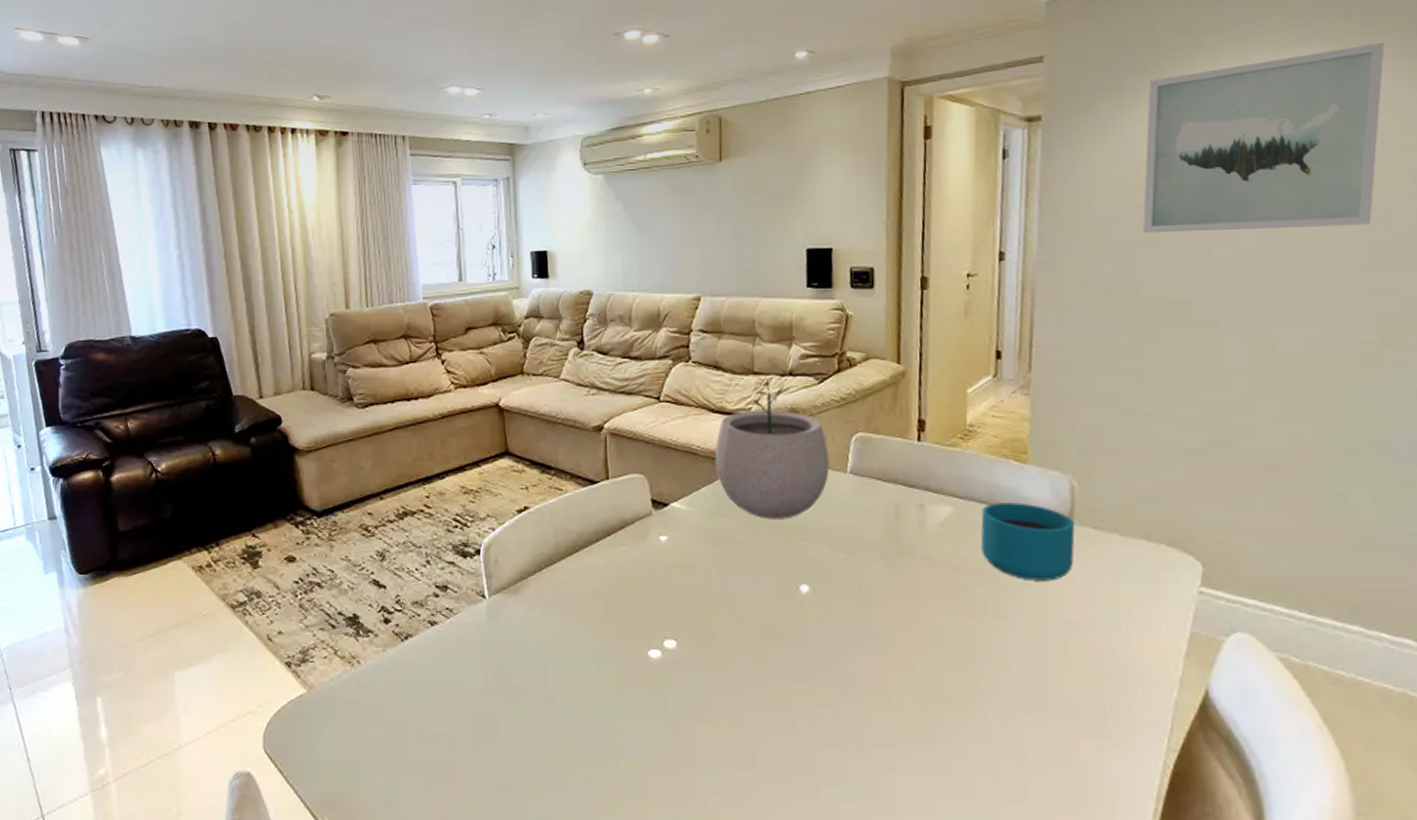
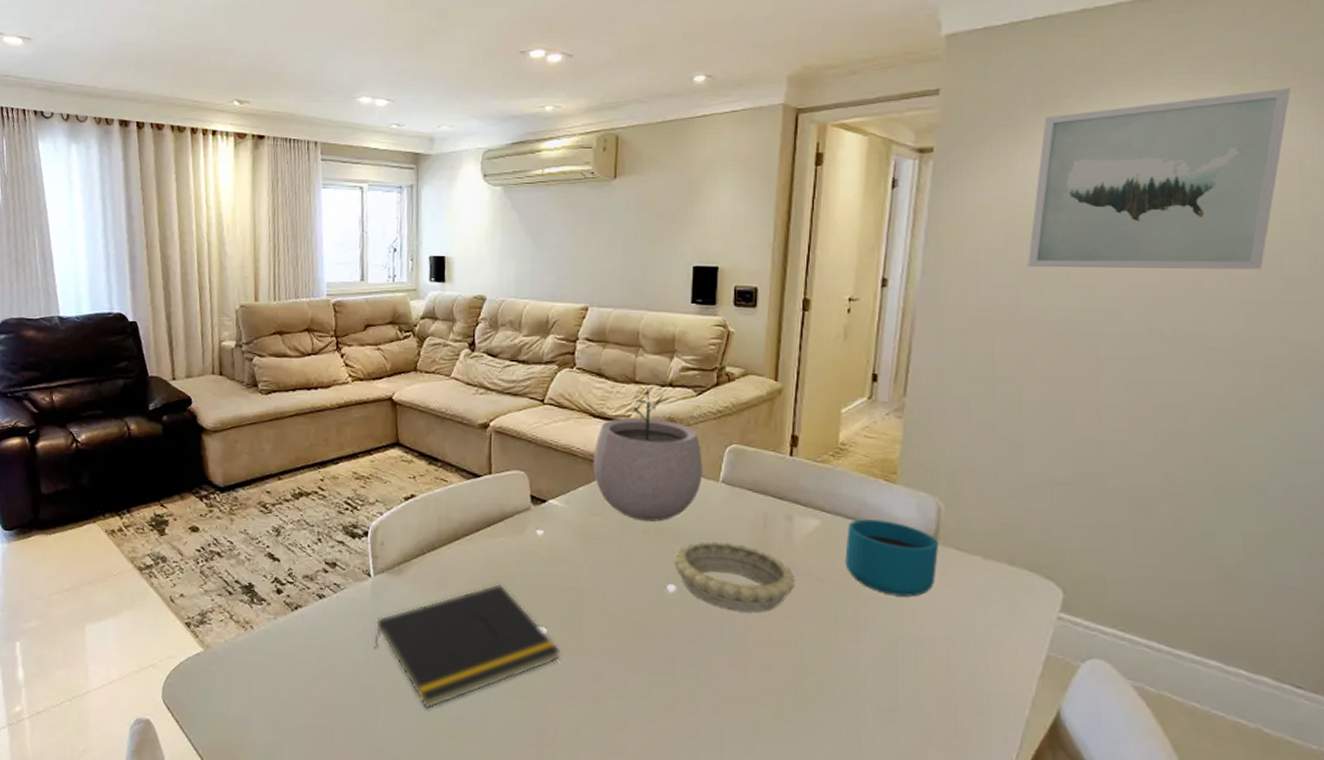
notepad: none [493,595,692,737] -> present [374,583,560,709]
decorative bowl: none [805,536,932,609] -> present [674,541,796,613]

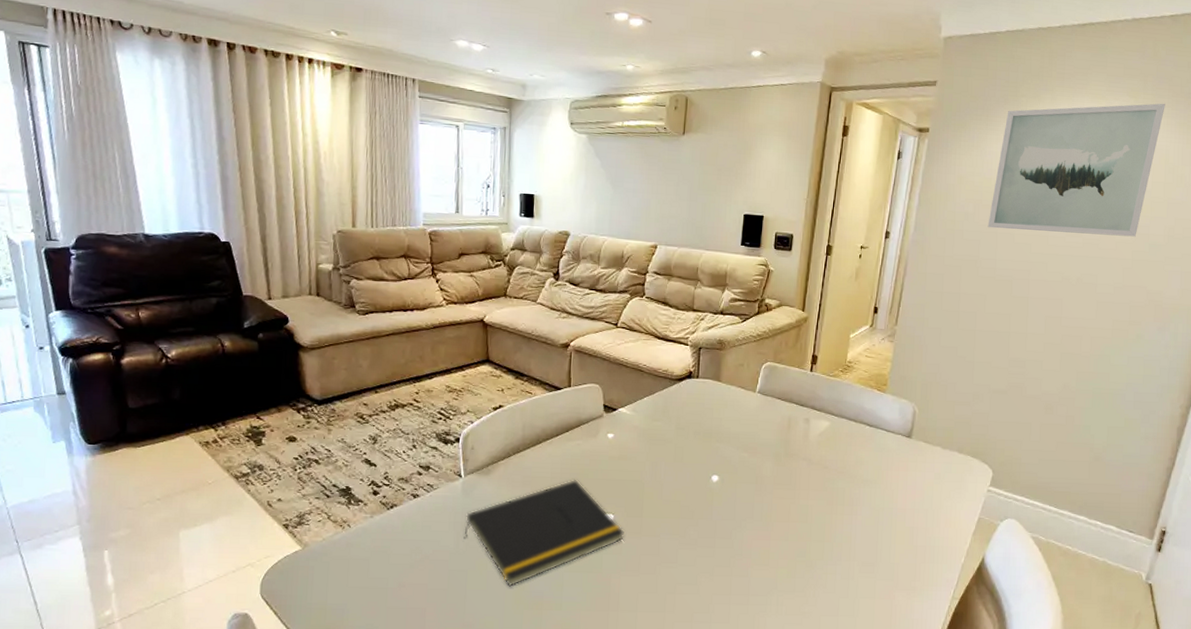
plant pot: present [593,388,703,522] -> none [656,315,744,425]
decorative bowl: present [674,541,796,613] -> none [718,440,809,496]
cup: present [845,519,938,597] -> none [846,420,912,479]

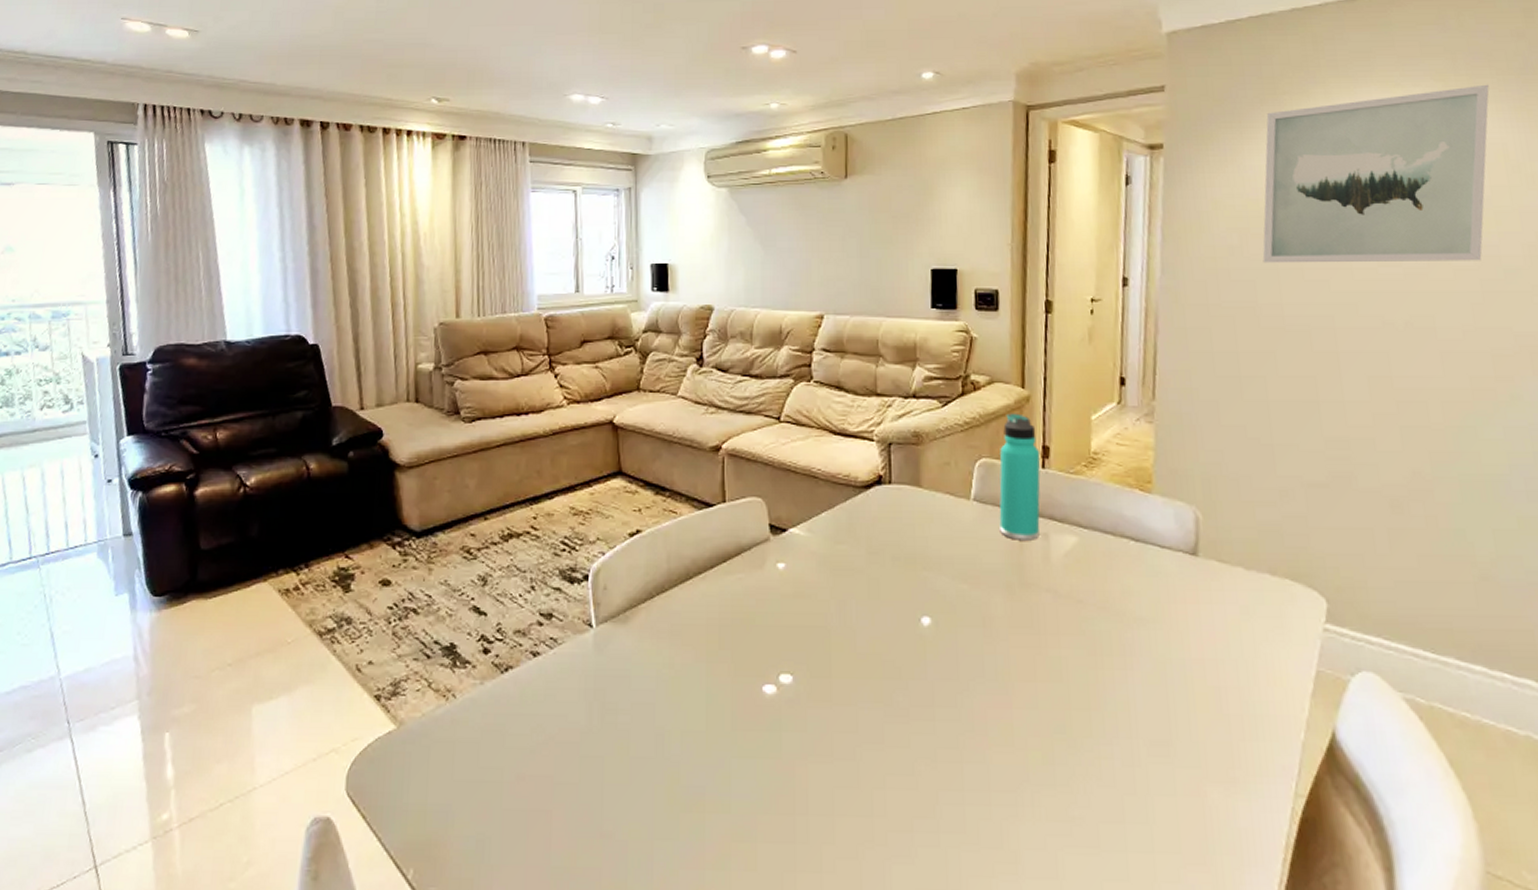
notepad: present [464,479,624,587] -> none [598,626,809,779]
thermos bottle: none [775,329,811,423] -> present [999,413,1041,540]

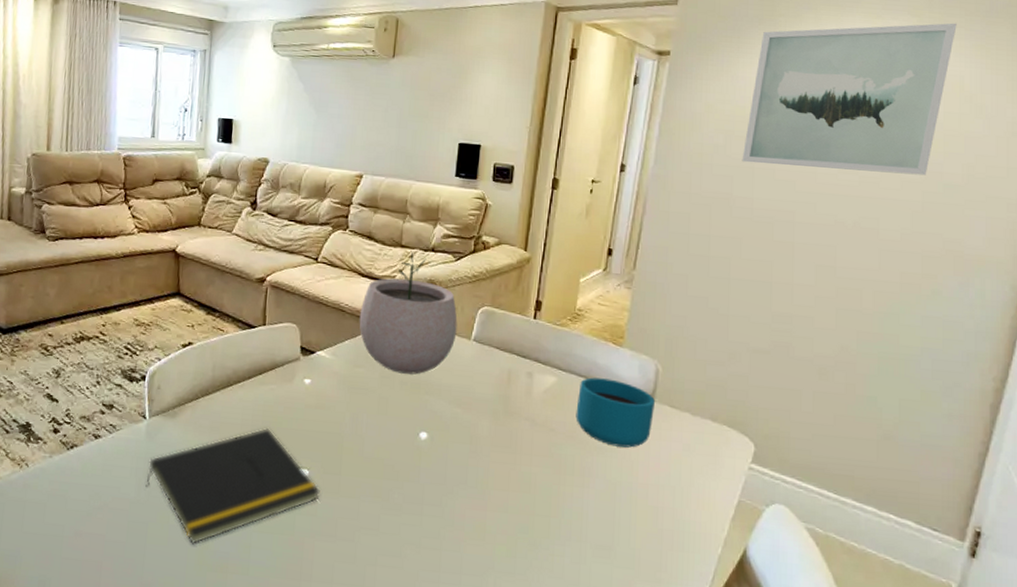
notepad: none [598,626,809,779] -> present [145,427,320,545]
plant pot: none [835,401,953,547] -> present [359,252,458,375]
thermos bottle: present [999,413,1041,540] -> none [492,271,534,378]
cup: none [1105,533,1200,616] -> present [576,377,655,448]

